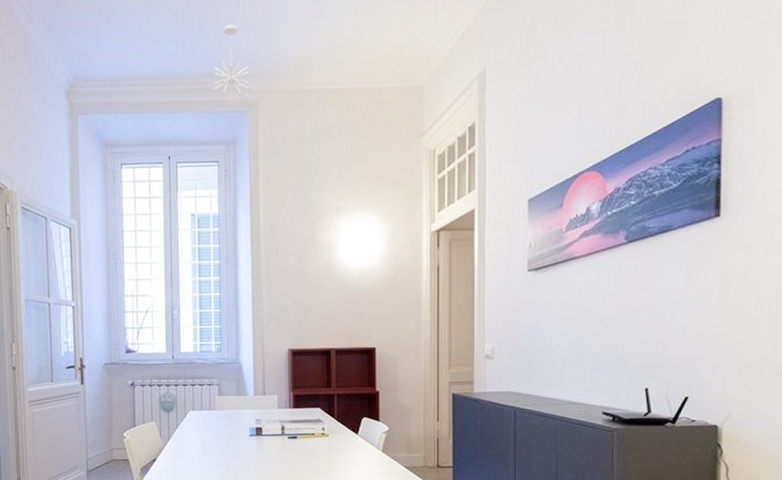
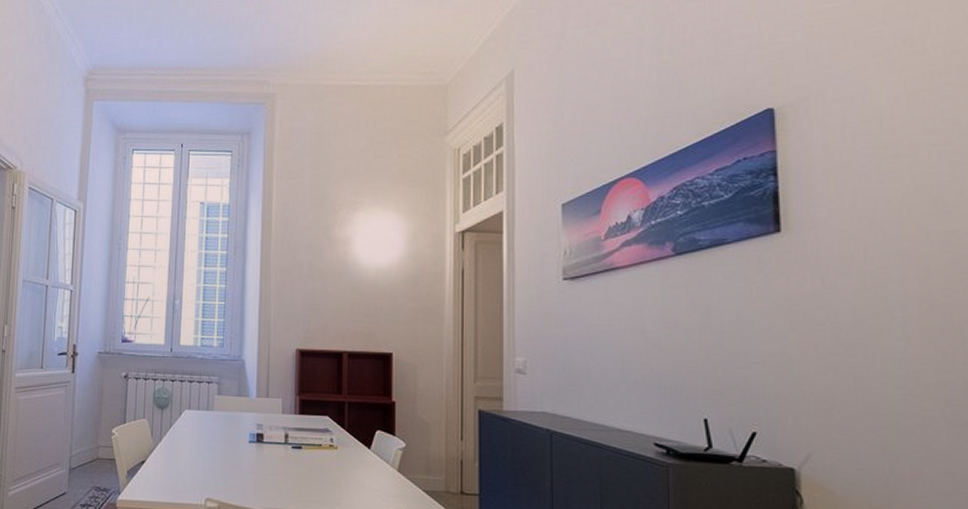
pendant light: present [213,24,250,101] -> none [231,20,269,93]

